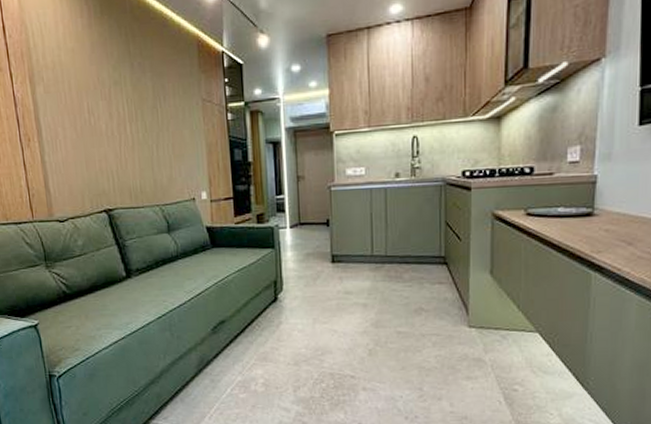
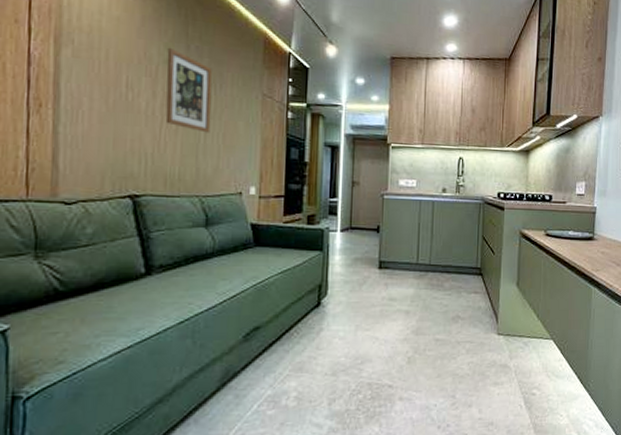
wall art: none [115,68,161,146] -> present [165,47,212,133]

